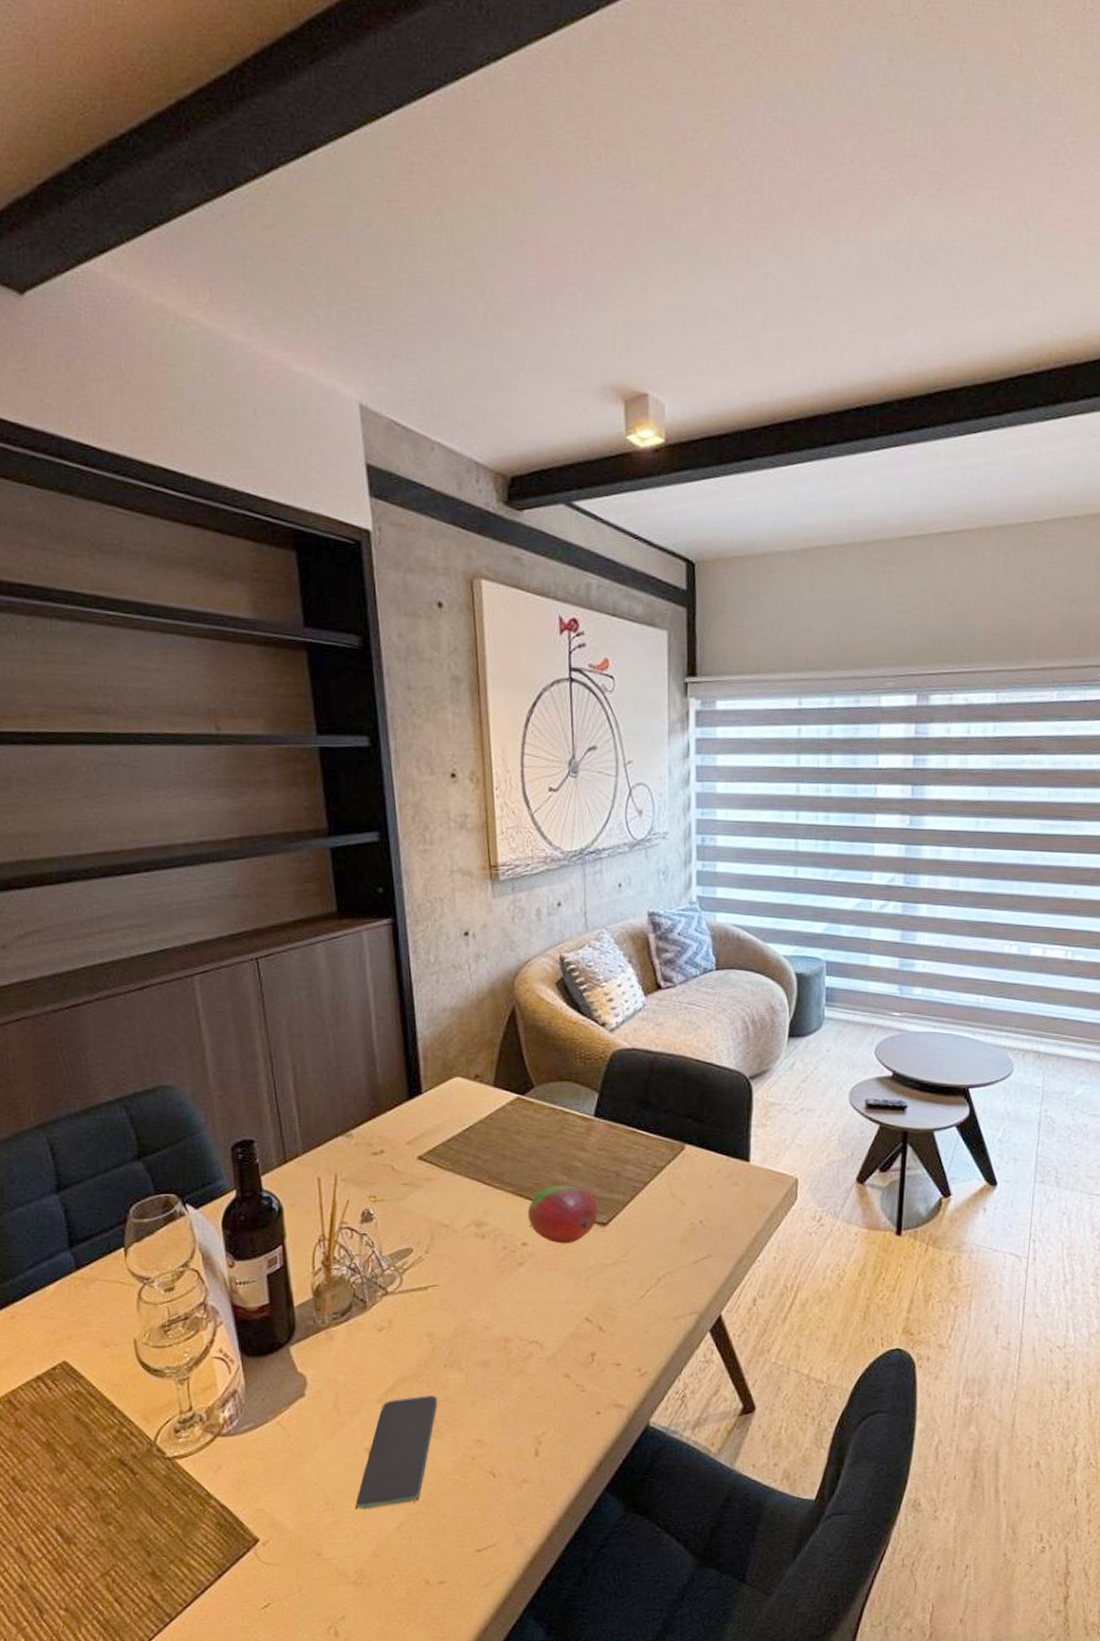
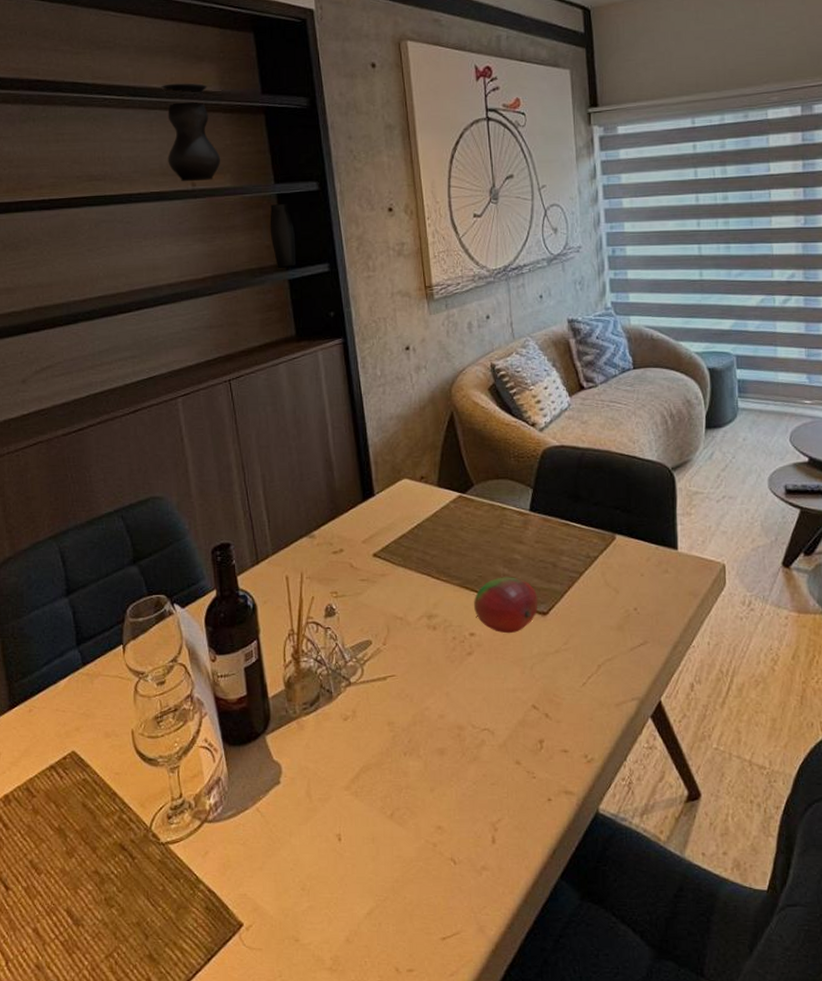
vase: none [179,604,252,725] -> present [161,83,221,182]
vase: none [310,758,341,833] -> present [269,203,297,267]
smartphone: present [356,1395,438,1510] -> none [329,783,400,895]

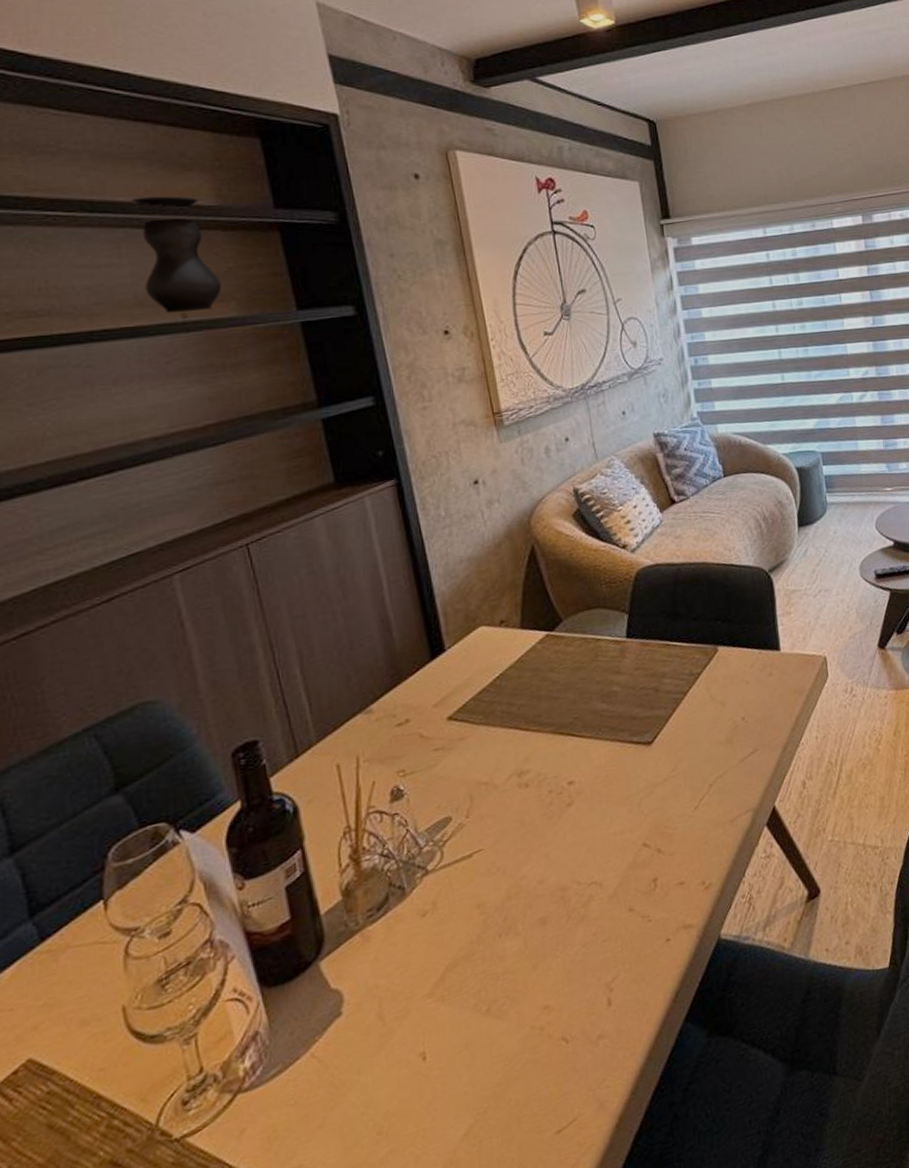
vase: present [269,203,297,267] -> none [292,331,331,405]
fruit: present [473,577,538,634] -> none [569,711,642,774]

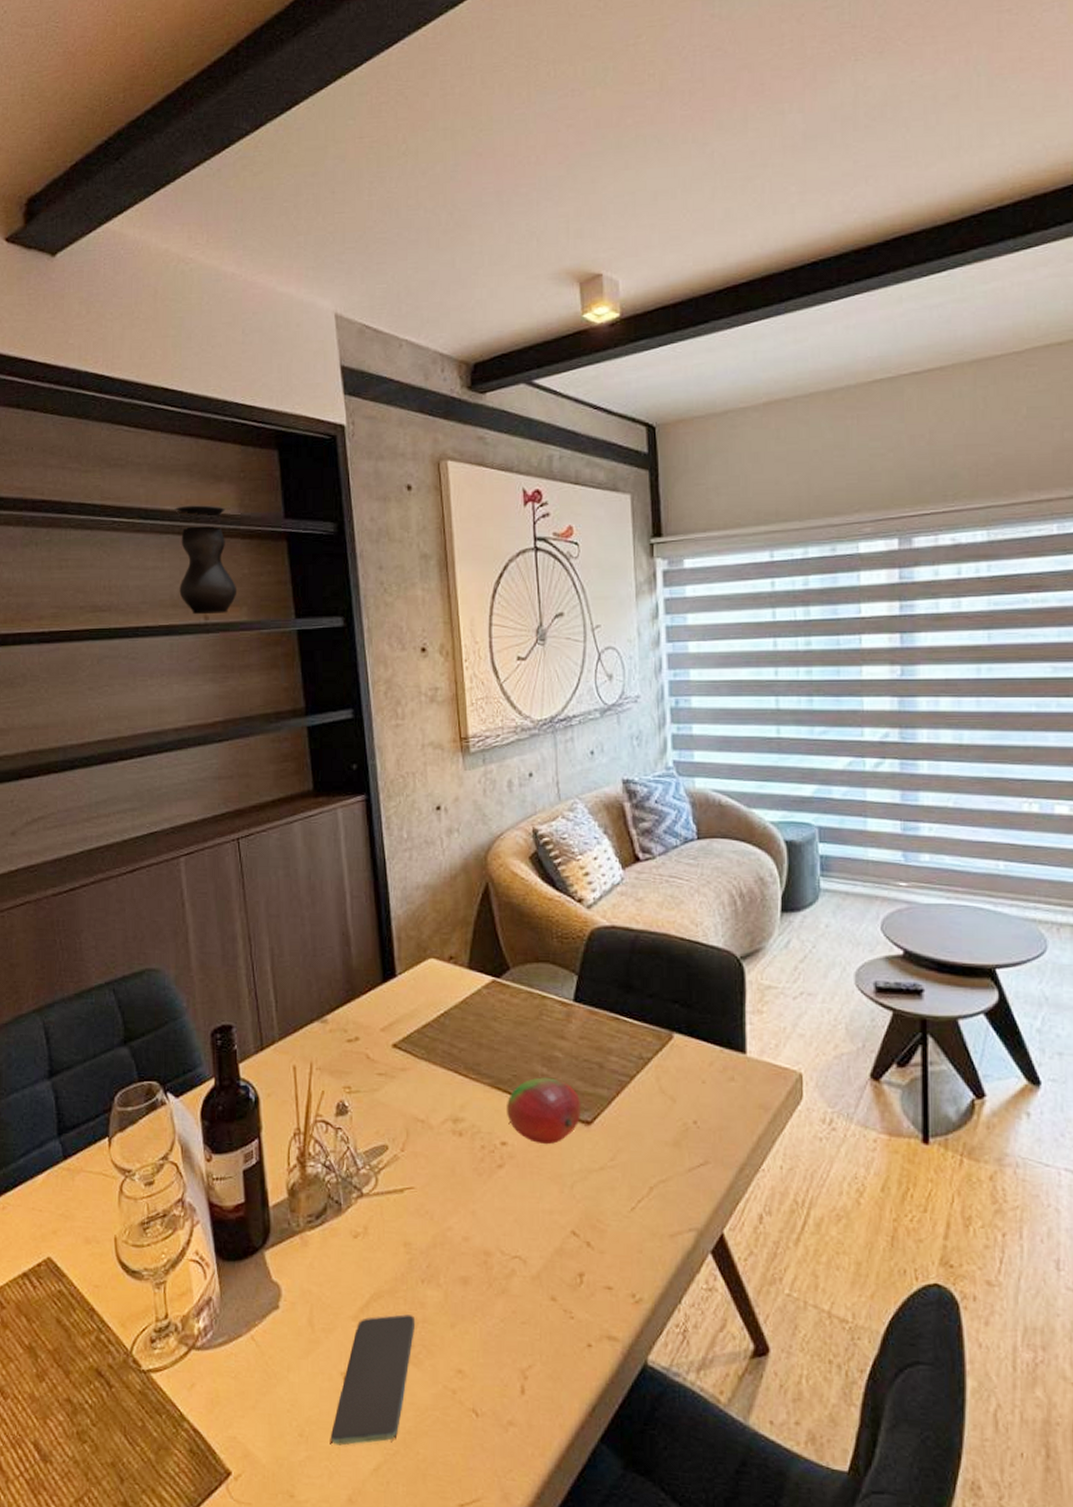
smartphone: none [414,971,497,1128] -> present [331,1314,416,1446]
fruit: none [569,711,642,774] -> present [506,1077,581,1145]

